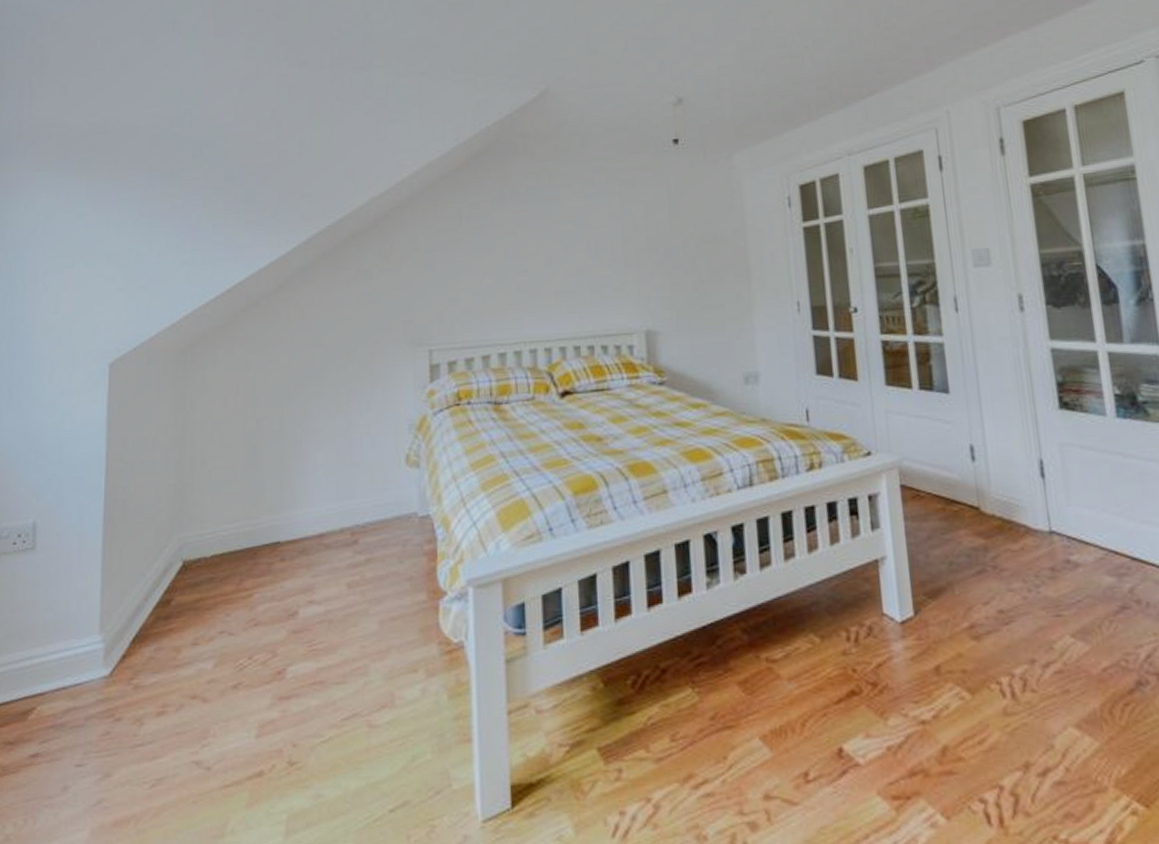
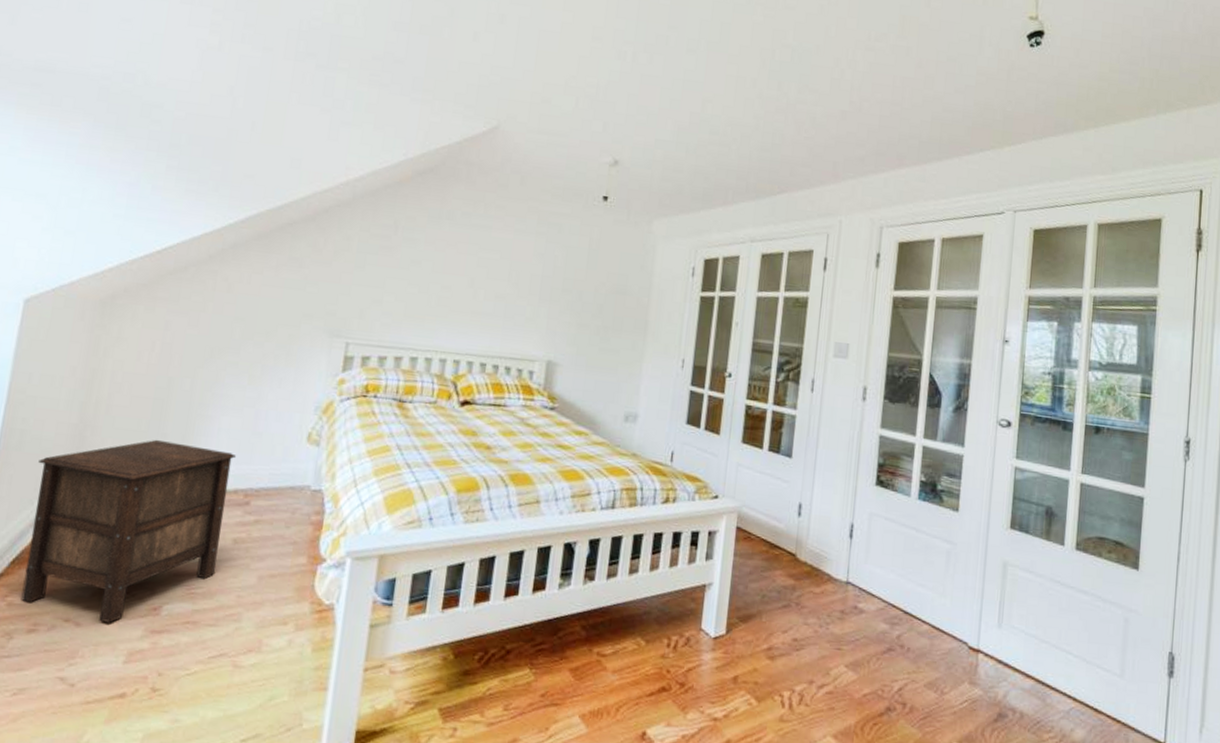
nightstand: none [144,487,337,695] -> present [21,439,237,623]

